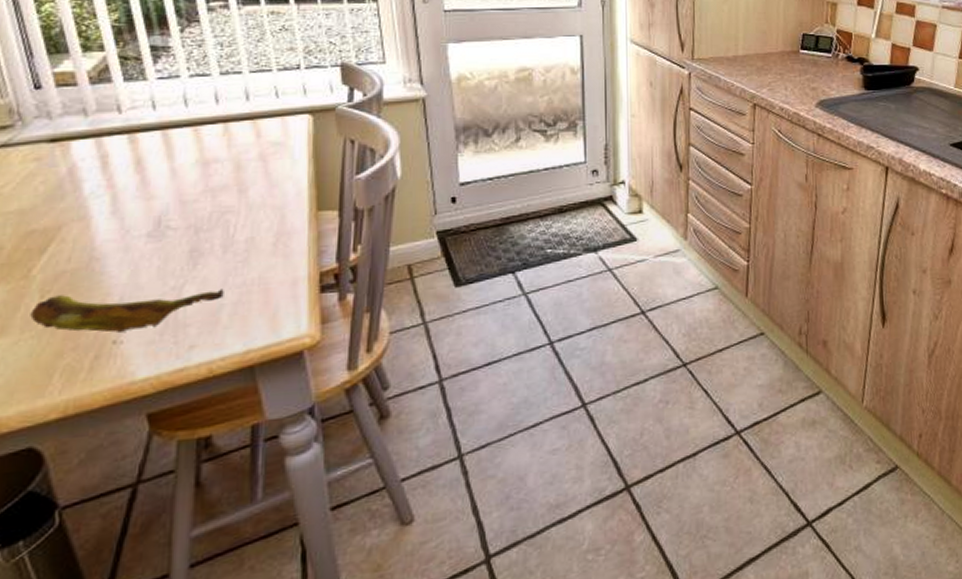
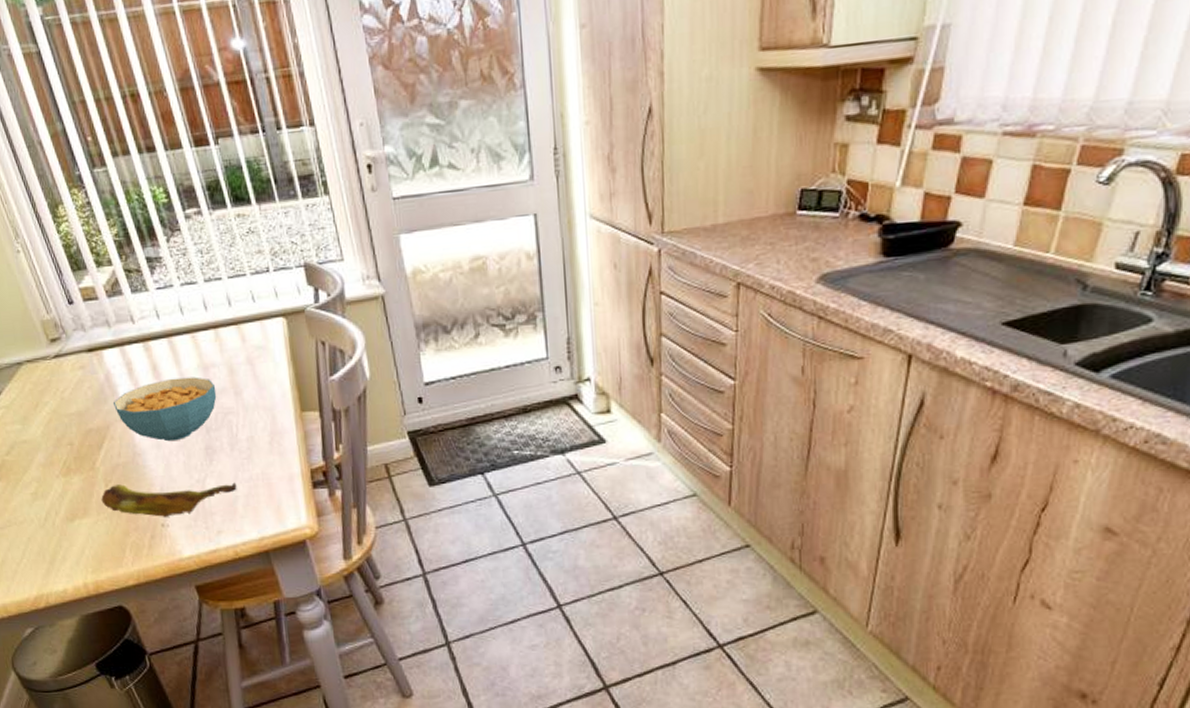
cereal bowl: none [72,172,216,244] -> present [112,377,217,442]

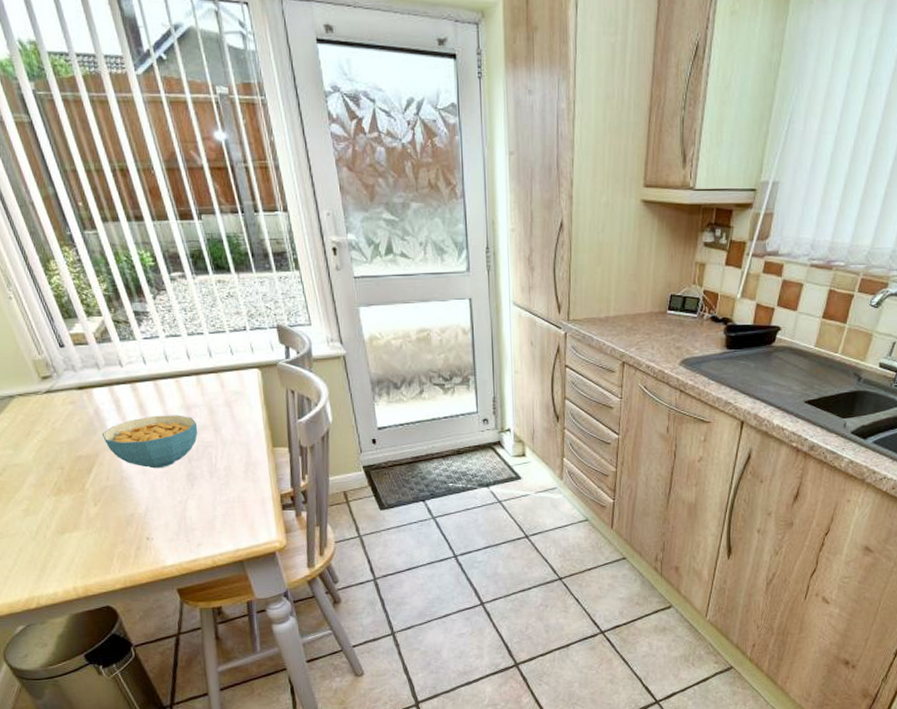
banana: present [101,482,237,517] -> none [90,504,215,532]

